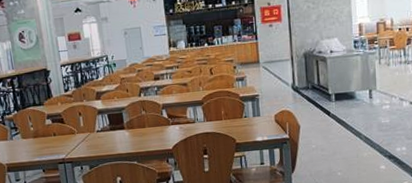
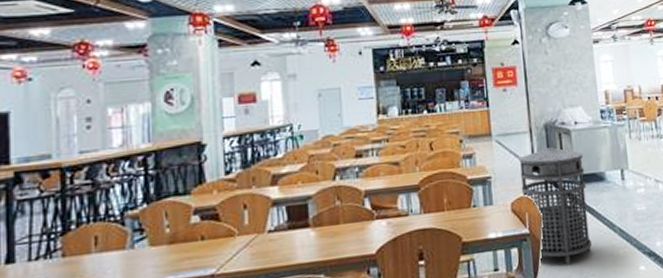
trash can: none [282,71,341,163] -> present [519,146,593,266]

